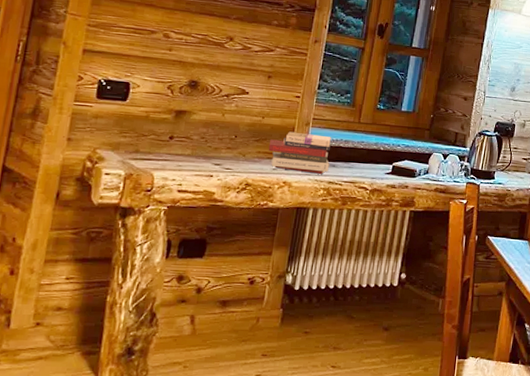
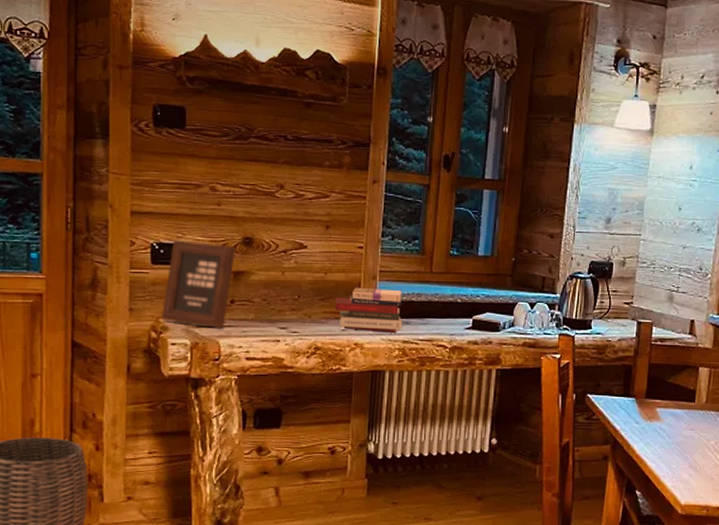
picture frame: none [98,78,182,161] -> present [161,240,236,328]

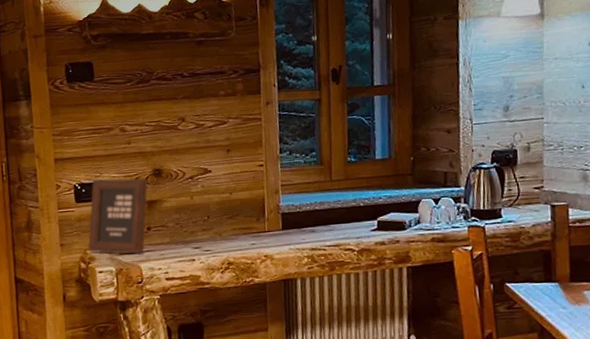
books: present [334,287,403,333] -> none [242,201,309,243]

